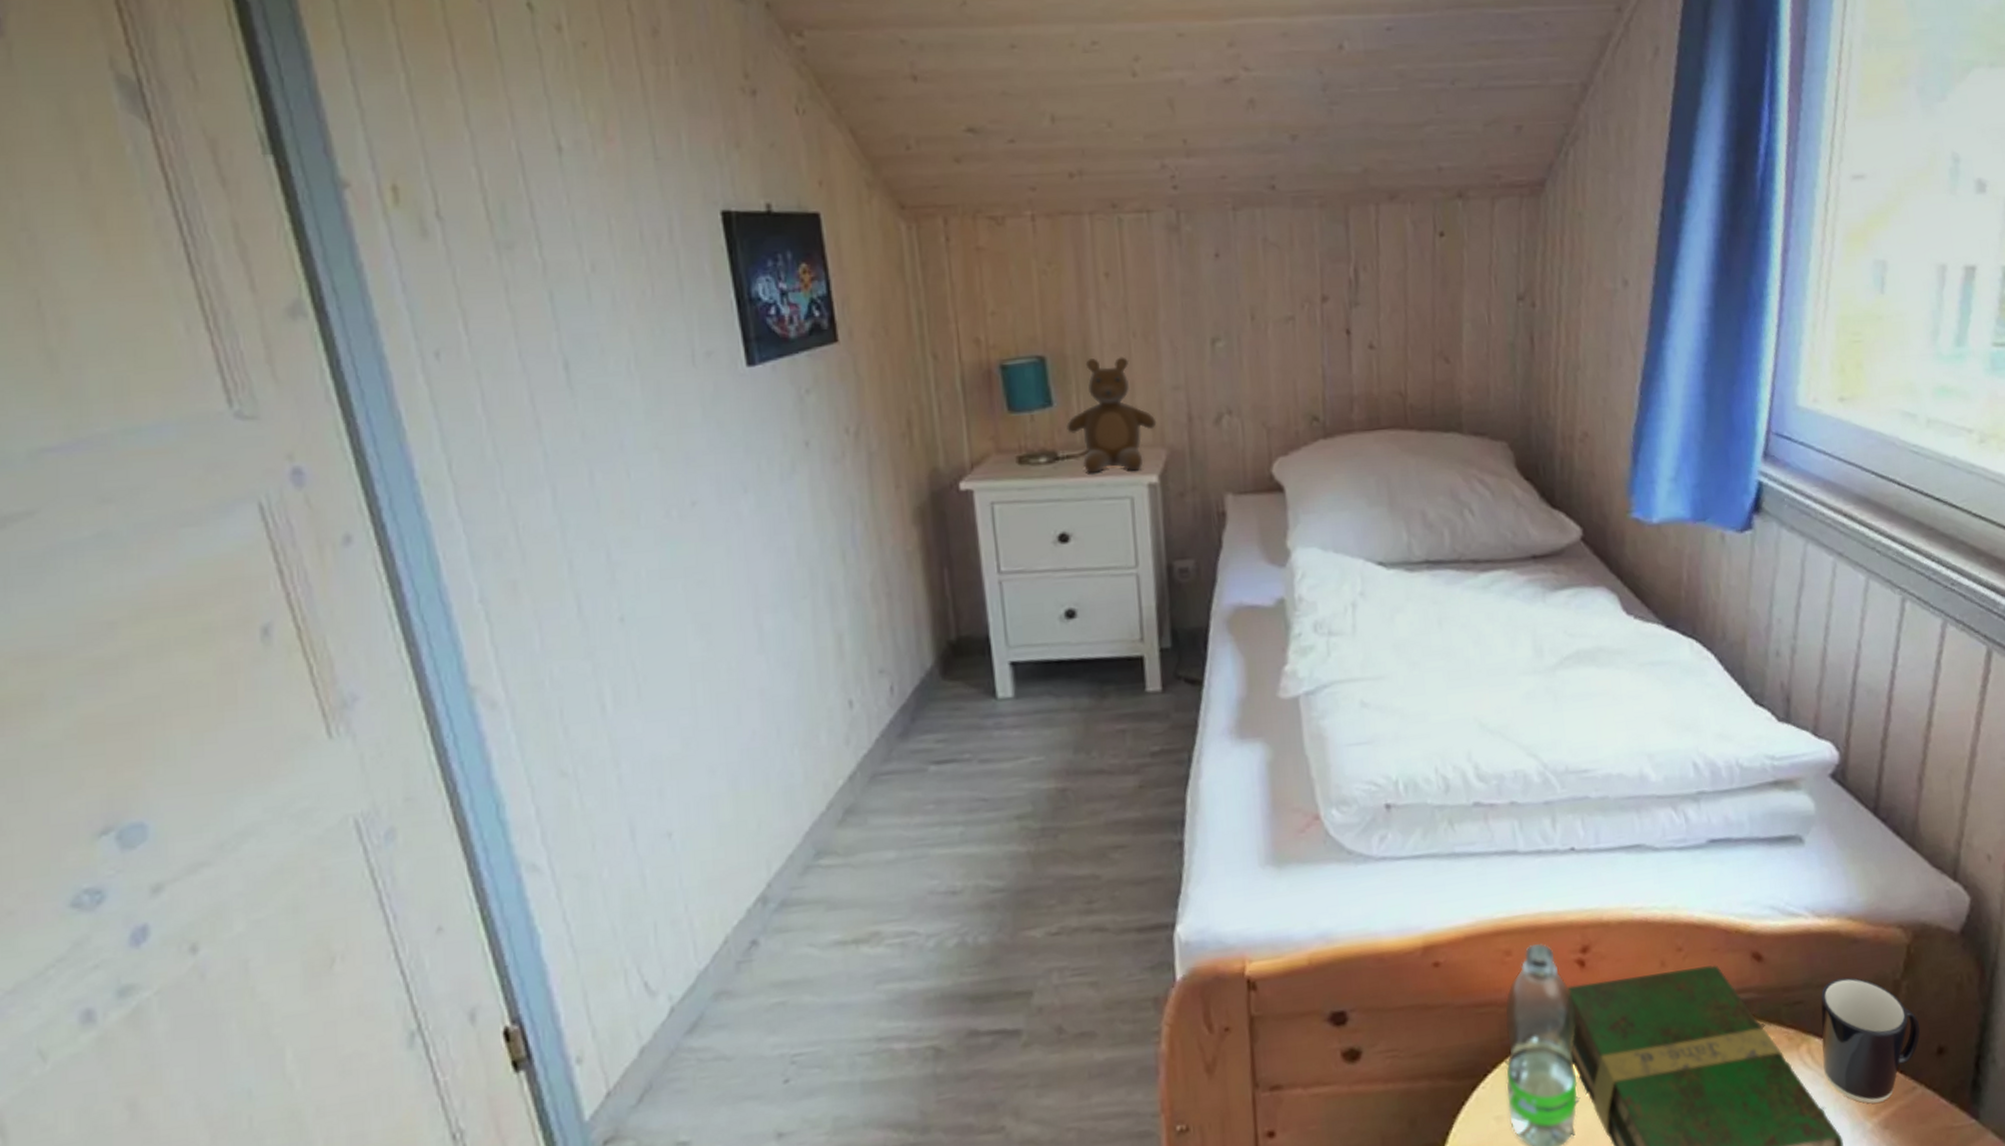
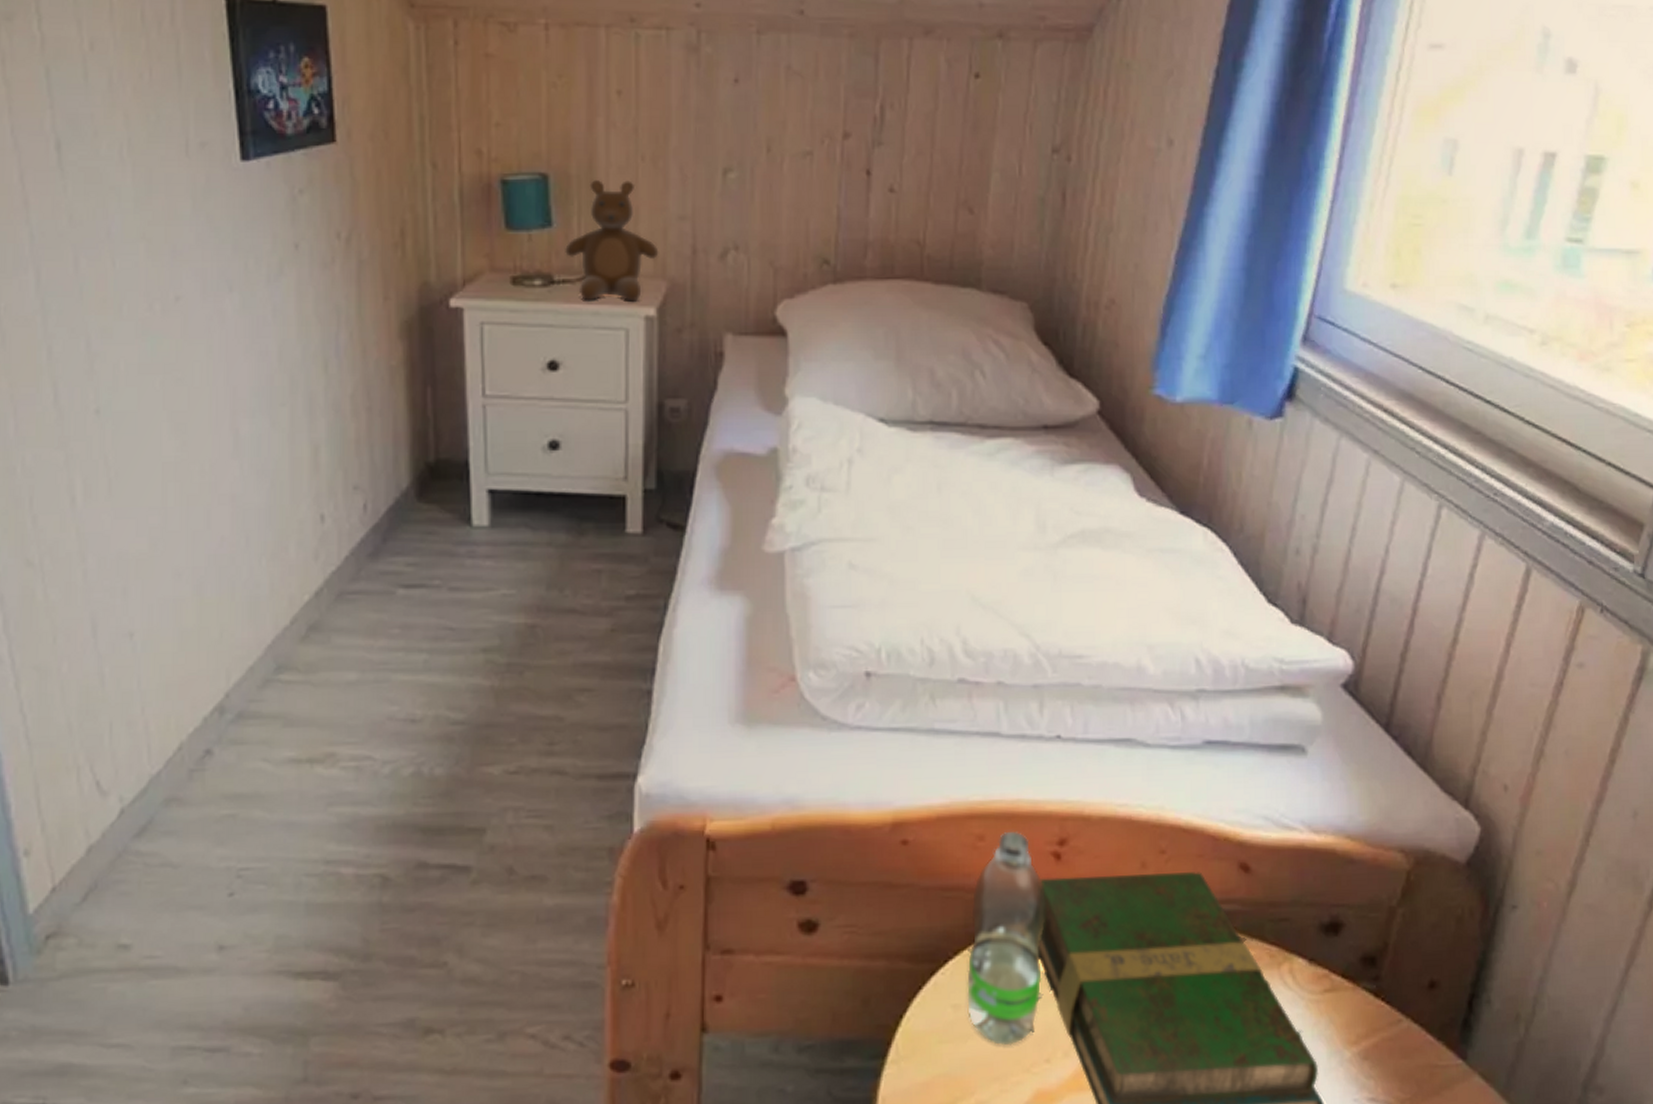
mug: present [1820,977,1921,1104] -> none [1304,898,1413,1032]

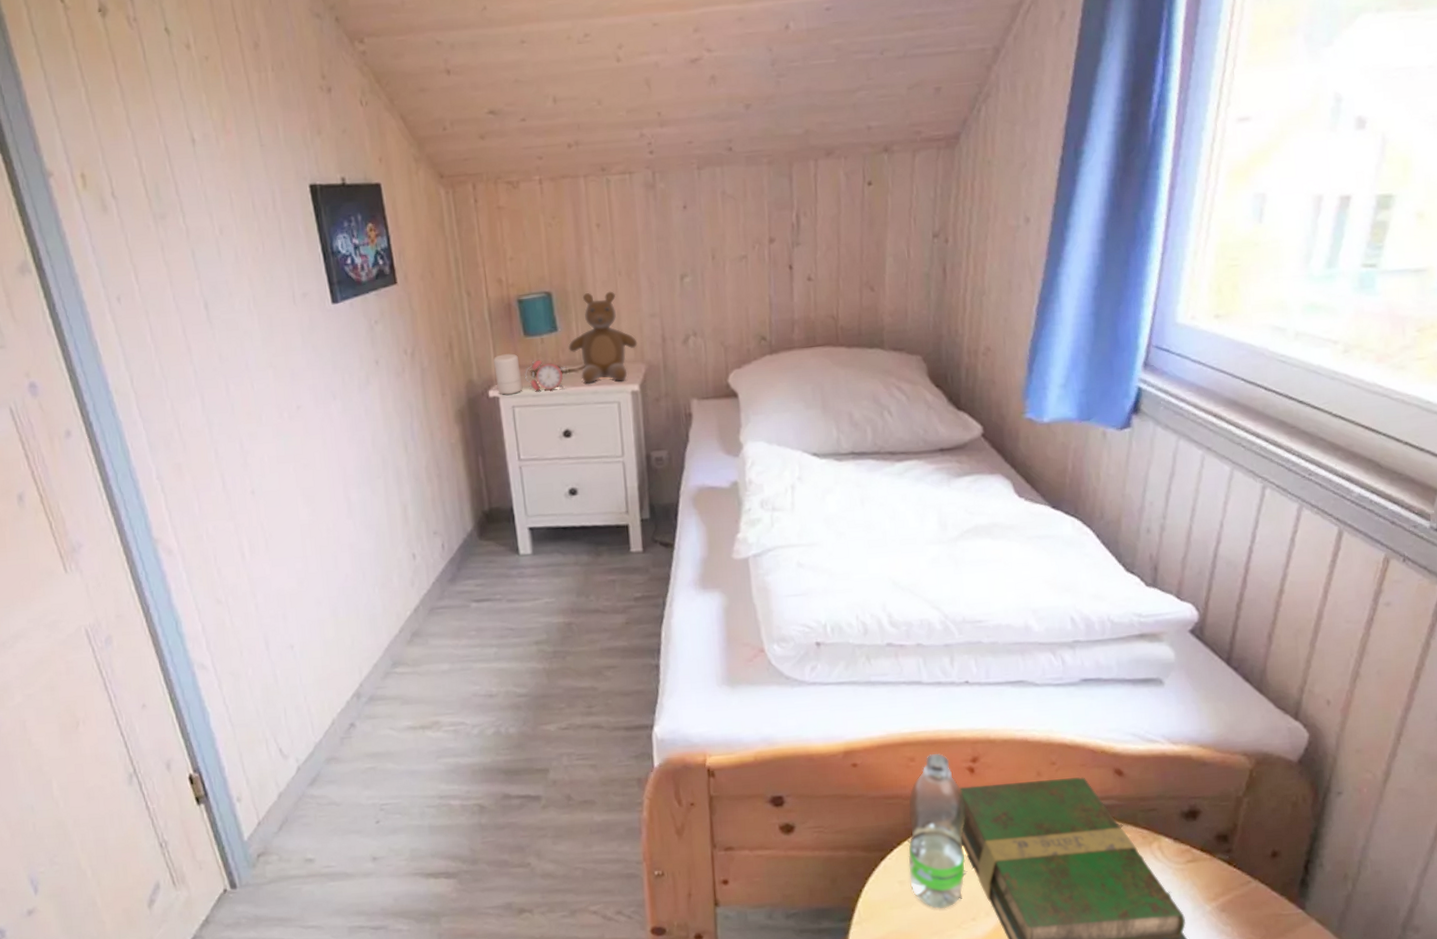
candle: none [461,251,498,306] -> present [493,353,523,395]
alarm clock: none [502,263,559,306] -> present [525,359,566,391]

